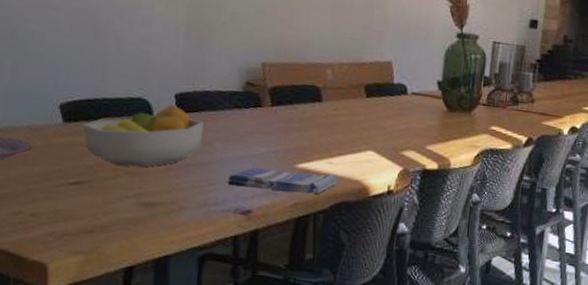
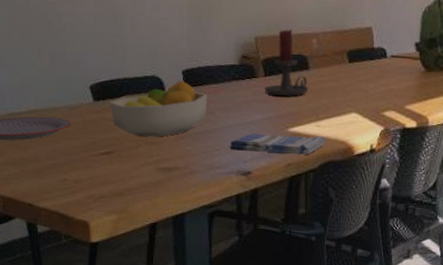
candle holder: none [270,57,321,130] -> present [264,29,309,97]

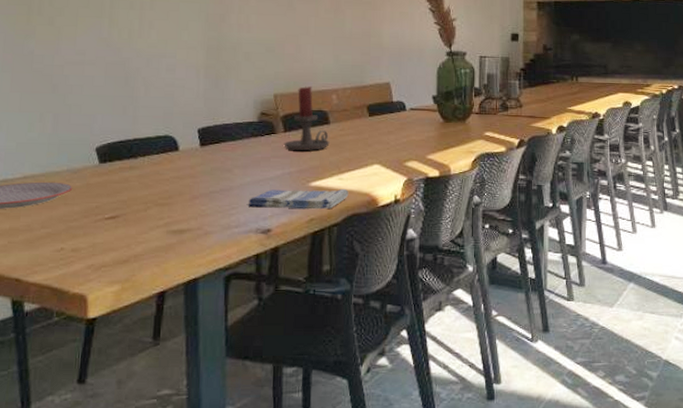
fruit bowl: present [109,80,208,137] -> none [116,138,225,198]

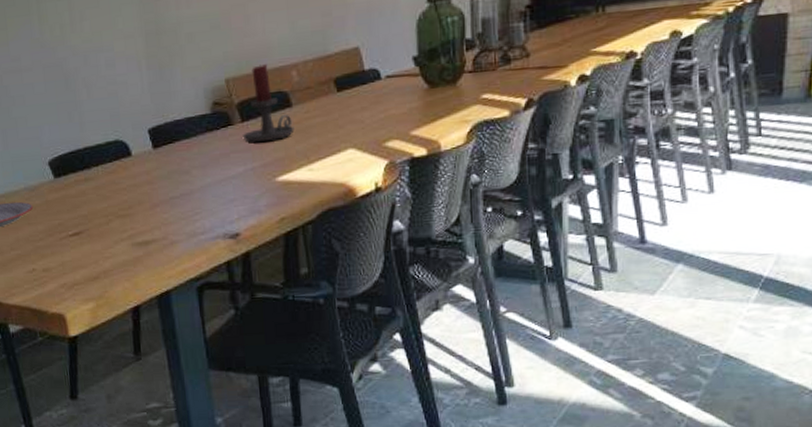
dish towel: present [248,188,349,210] -> none [211,180,322,211]

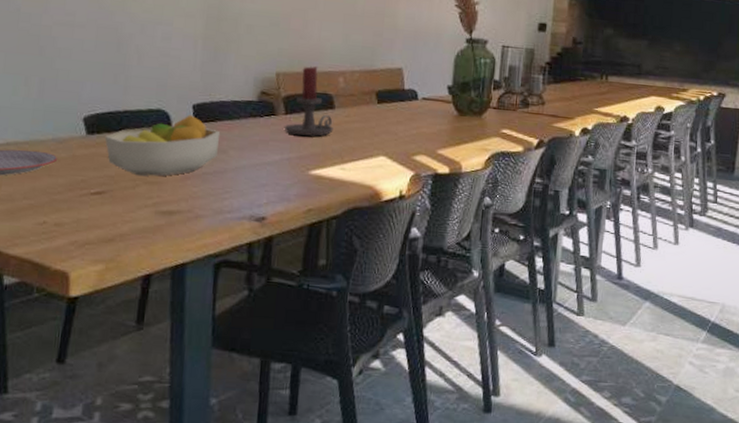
fruit bowl: none [71,140,181,210] -> present [104,115,221,176]

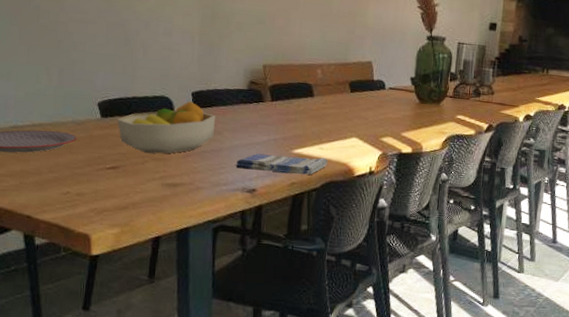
dish towel: none [242,175,351,200] -> present [235,153,328,175]
candle holder: present [284,66,334,137] -> none [270,59,313,121]

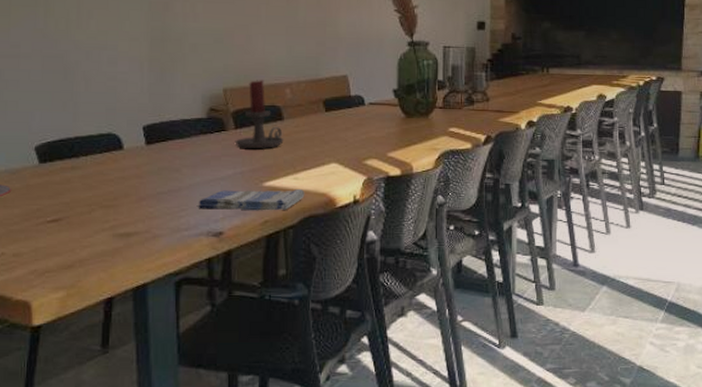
fruit bowl: present [117,101,216,154] -> none [57,136,173,200]
candle holder: none [270,59,313,121] -> present [235,80,284,149]

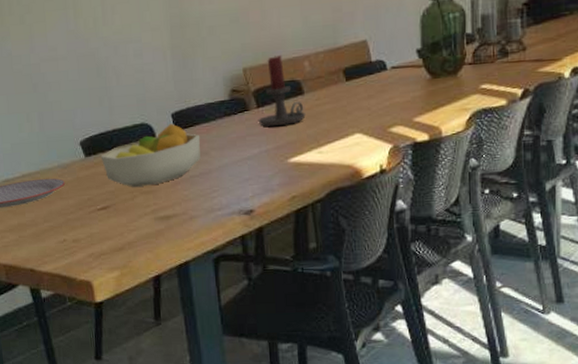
fruit bowl: none [57,136,173,200] -> present [100,123,201,187]
dish towel: present [198,188,305,211] -> none [228,162,330,189]

